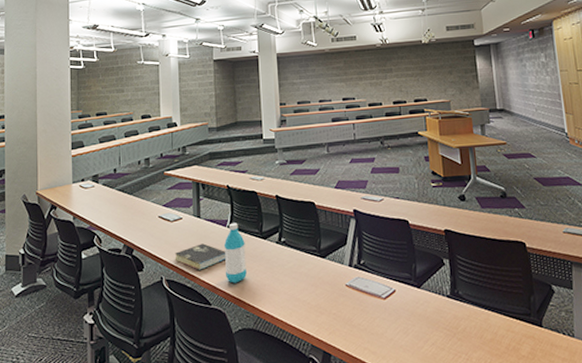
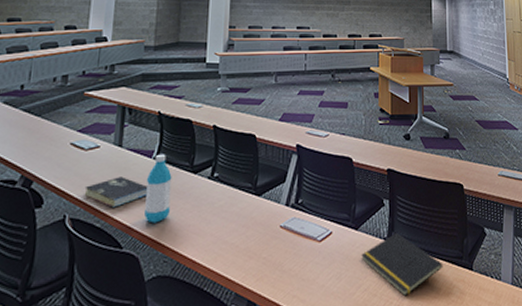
notepad: none [426,291,511,351] -> present [361,233,443,297]

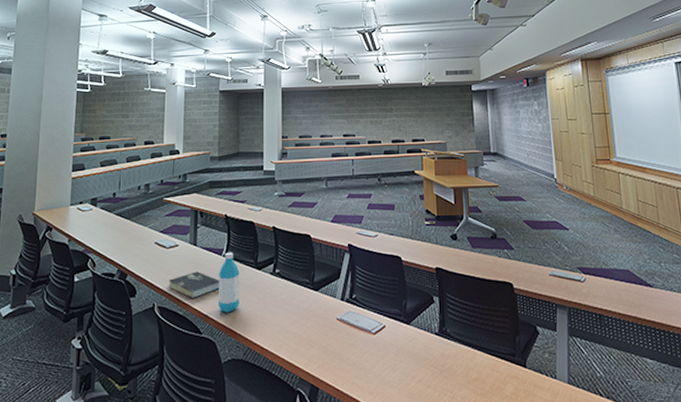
notepad: present [361,233,443,297] -> none [414,329,496,390]

